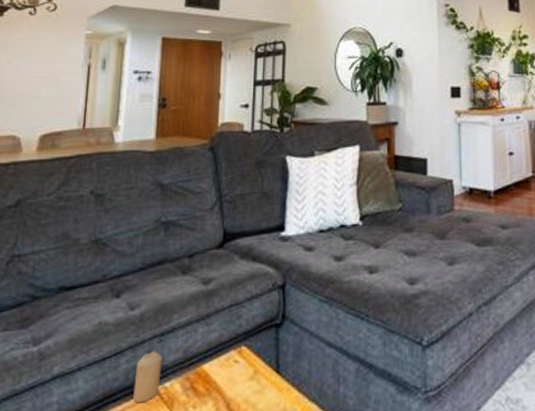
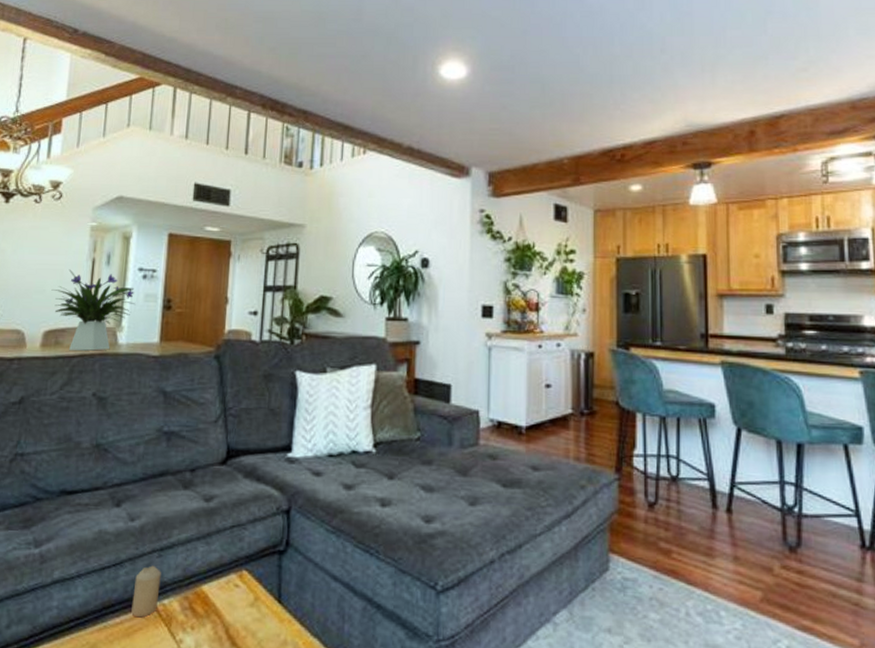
flower arrangement: none [47,75,130,152] -> present [51,269,135,351]

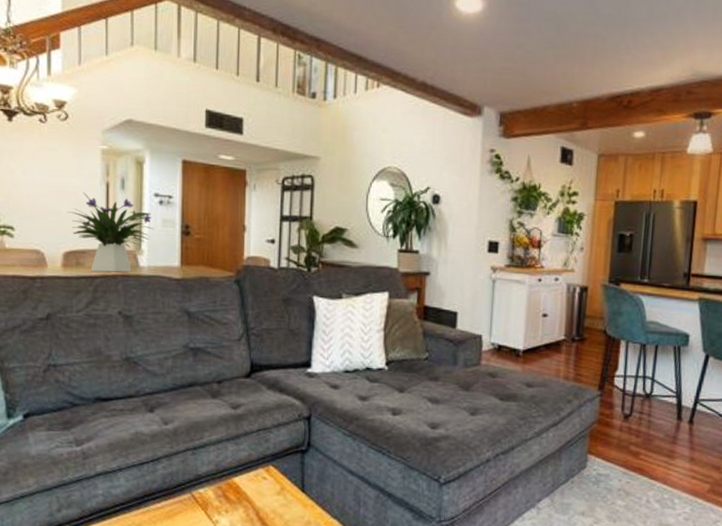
candle: present [131,565,161,618] -> none [171,461,196,503]

